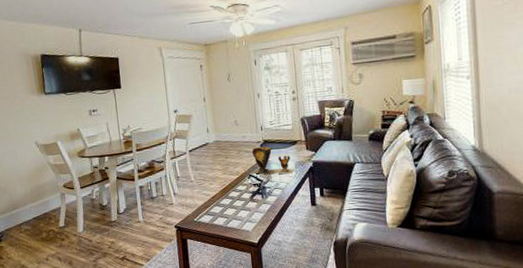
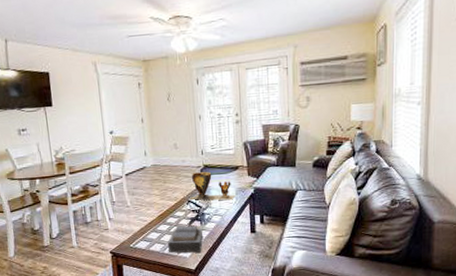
bible: none [231,199,265,227] -> present [168,226,204,253]

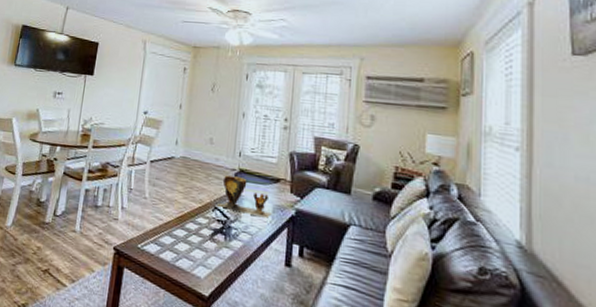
bible: present [168,226,204,253] -> none [181,235,227,276]

